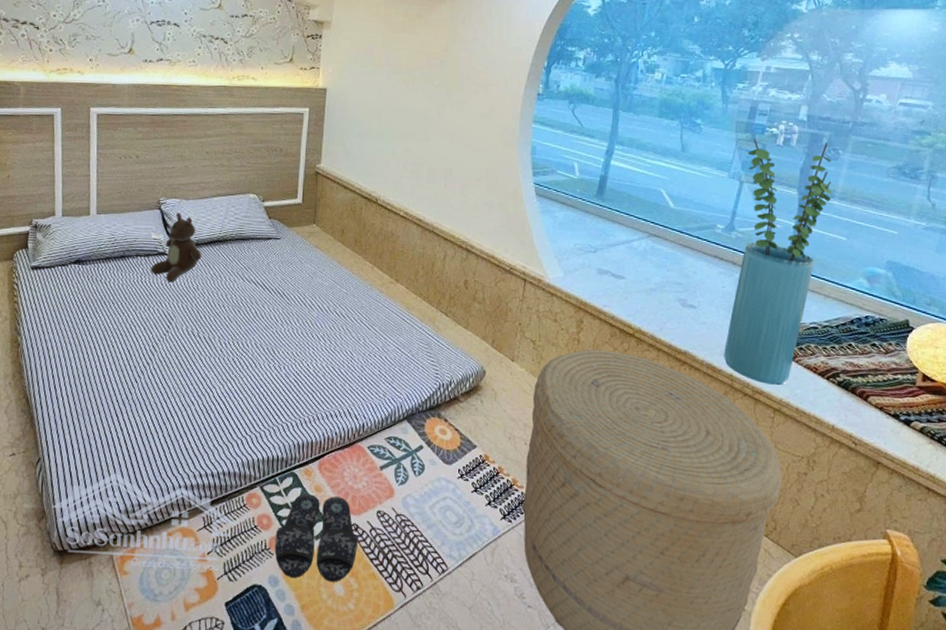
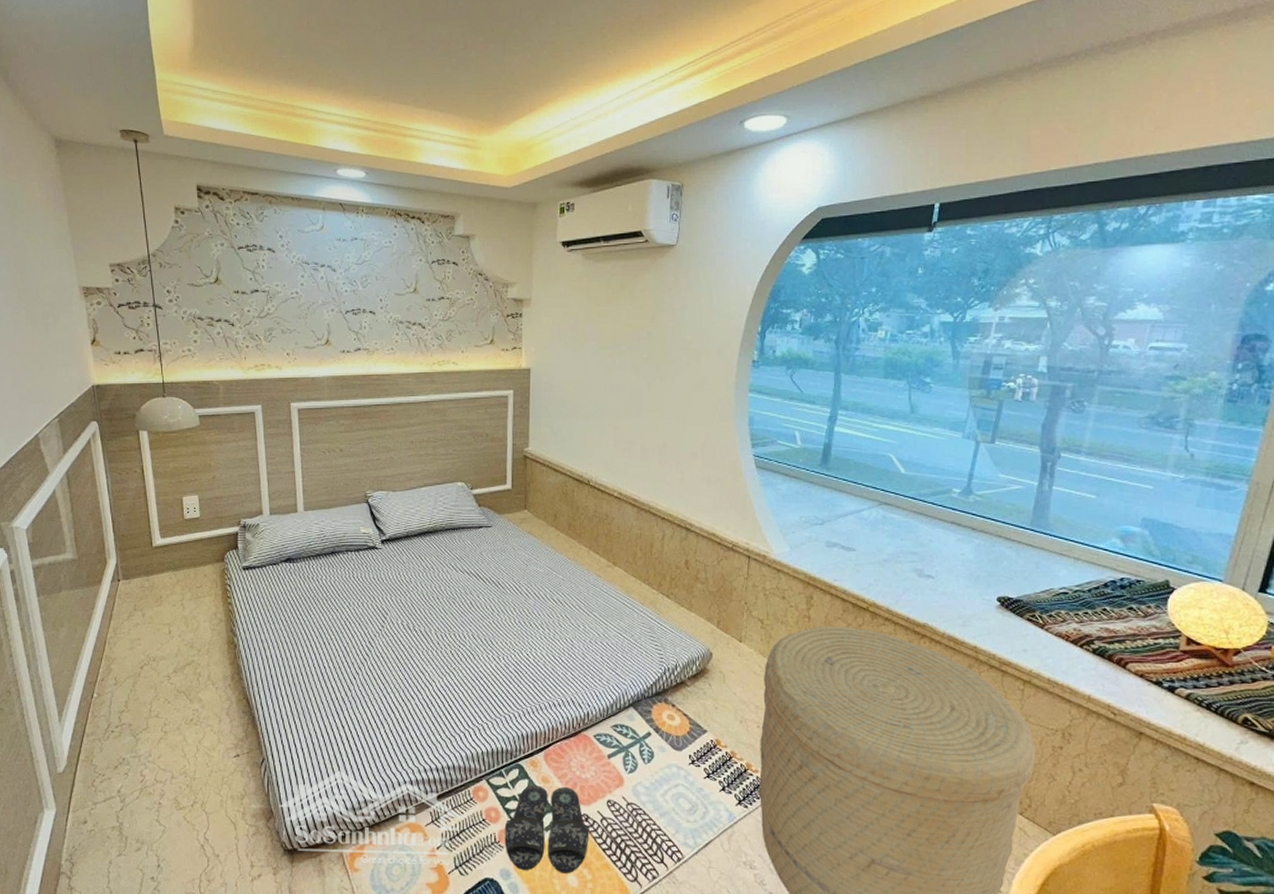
teddy bear: present [150,213,202,283] -> none [362,505,413,577]
vase: present [723,138,833,385] -> none [965,395,1079,655]

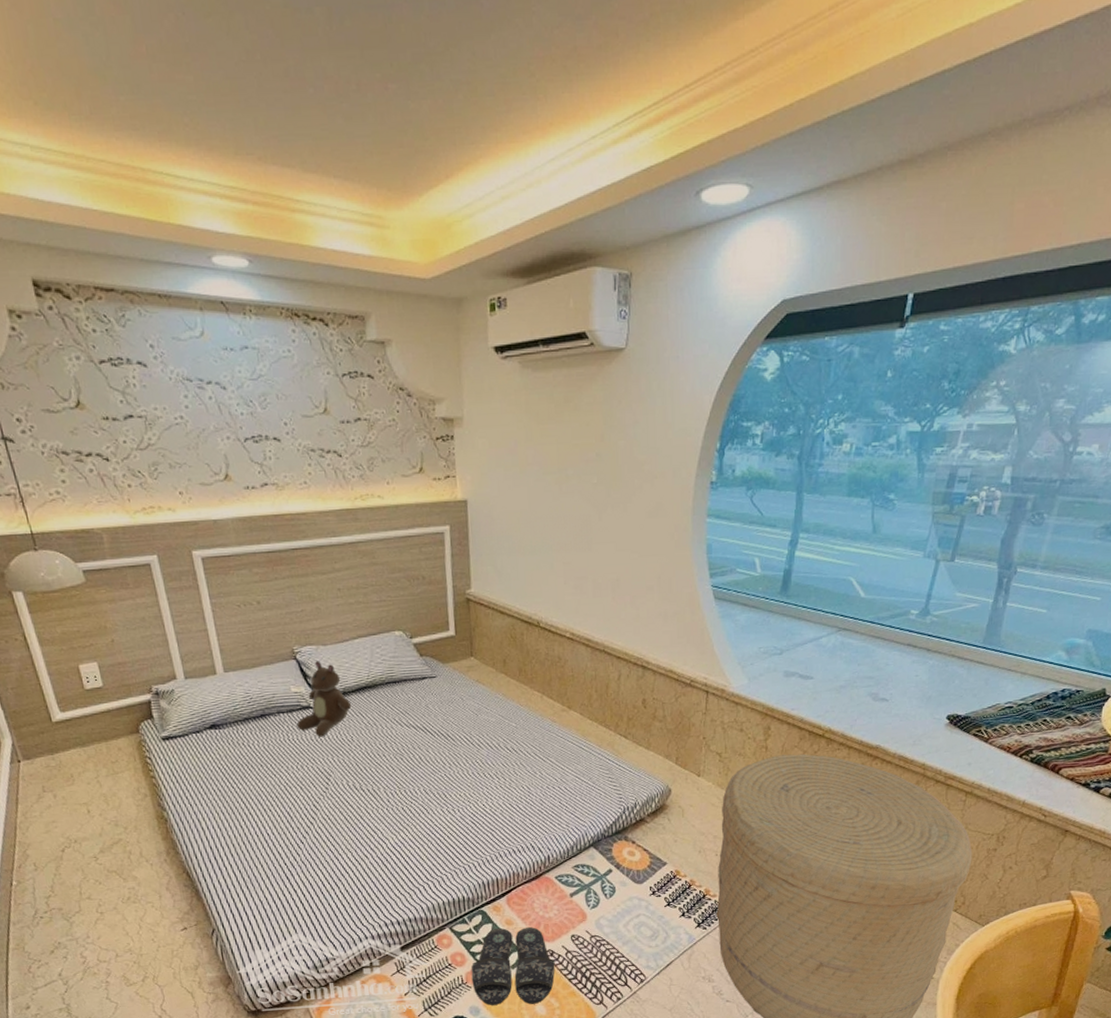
teddy bear: none [362,505,413,577] -> present [296,661,352,737]

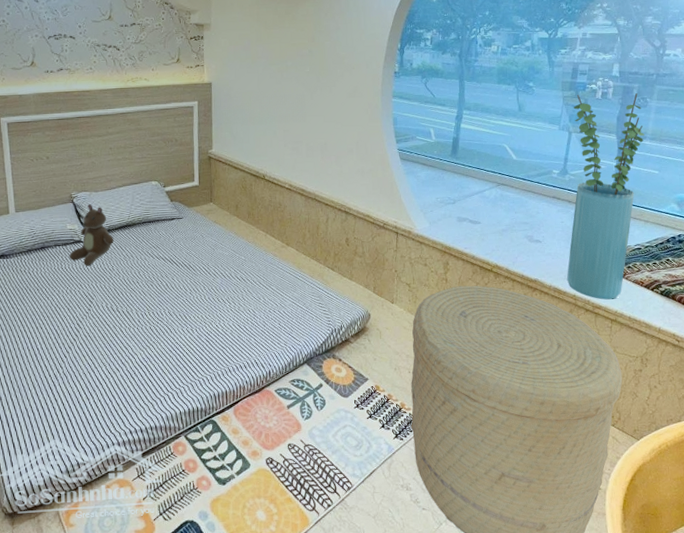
slippers: present [471,927,555,1006] -> none [201,436,274,511]
vase: none [915,507,1035,769] -> present [566,93,645,300]

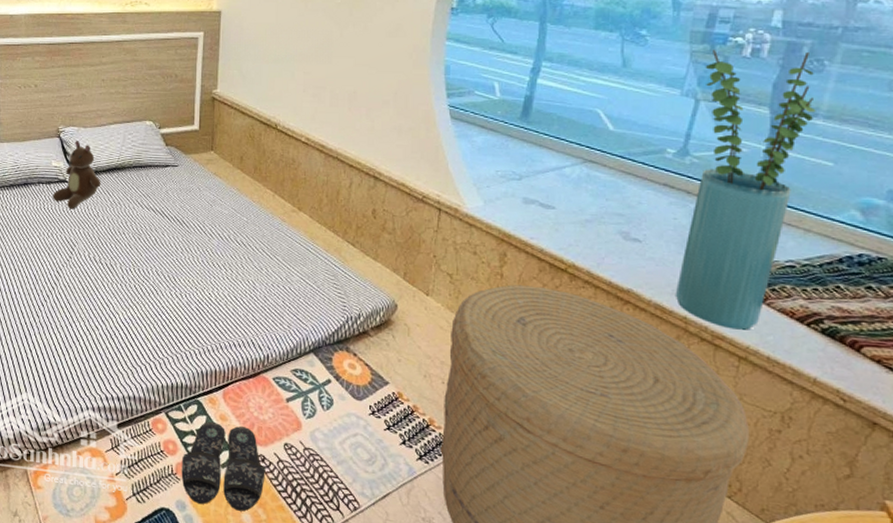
slippers: none [201,436,274,511] -> present [181,422,266,512]

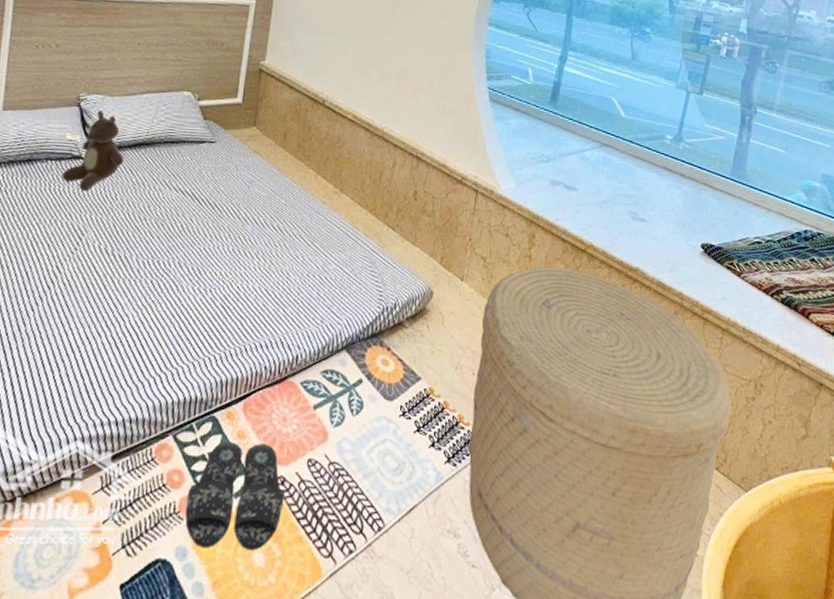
vase: present [675,50,816,330] -> none [673,49,772,303]

